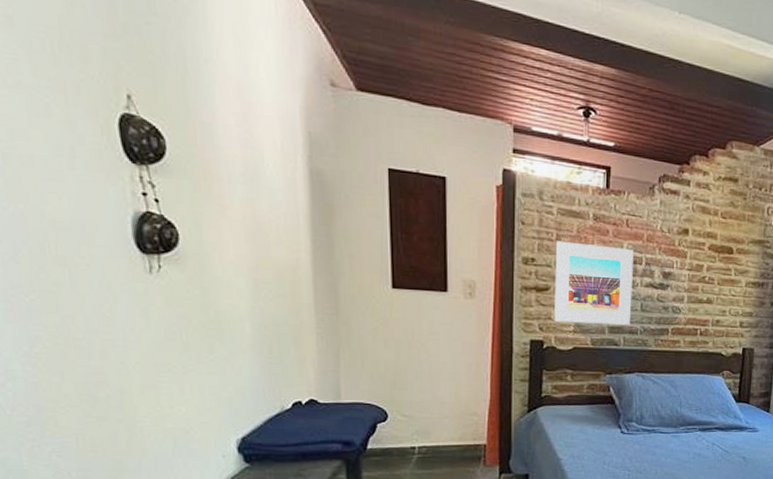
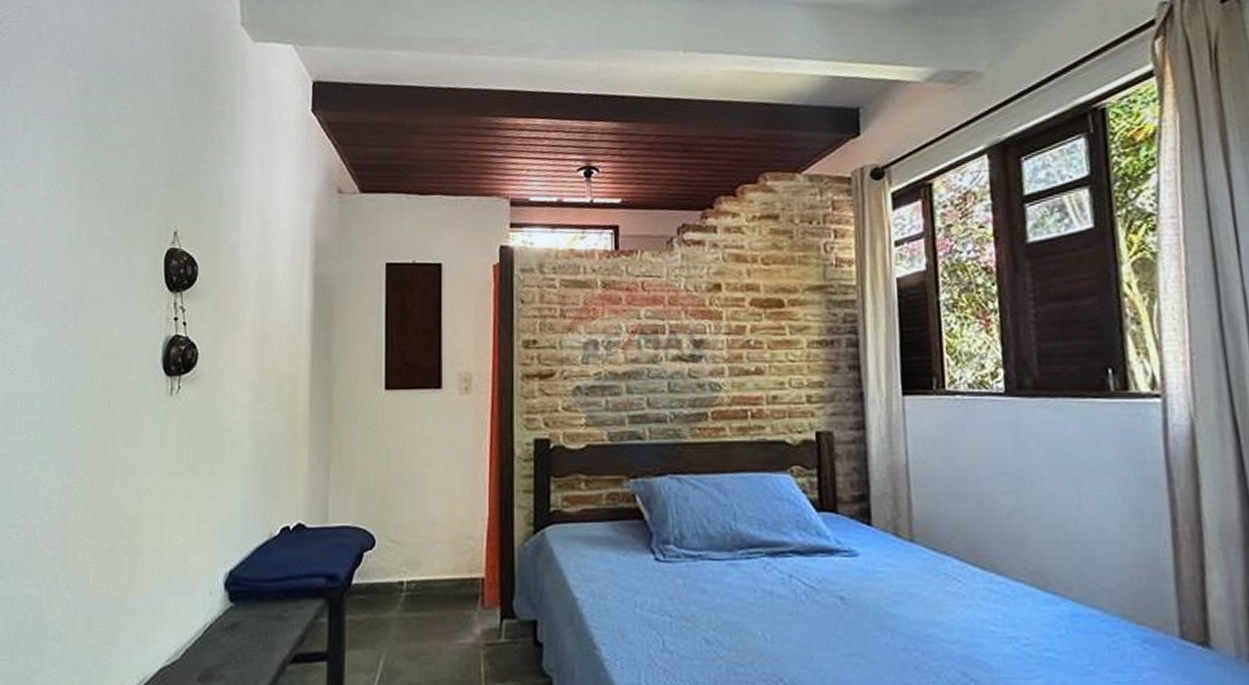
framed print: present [554,240,634,325] -> none [560,316,657,414]

